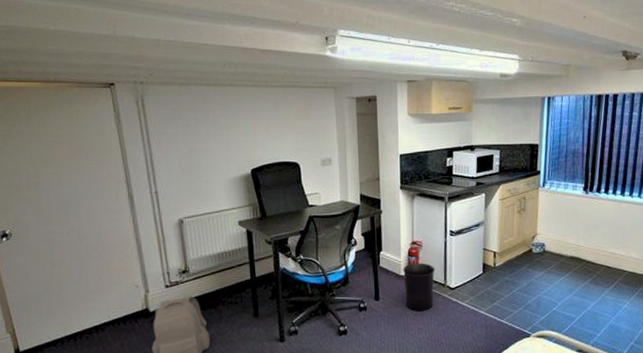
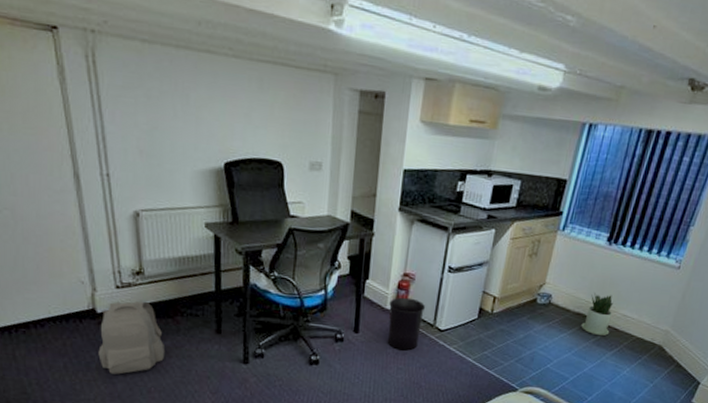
planter: none [576,236,604,275] -> present [581,292,614,337]

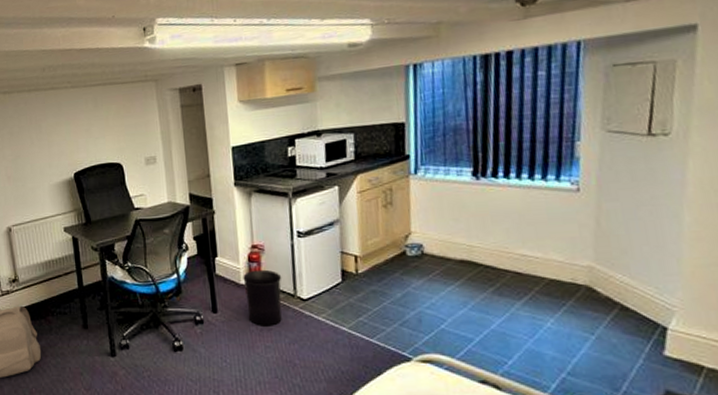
planter: present [581,292,614,337] -> none [470,234,511,284]

